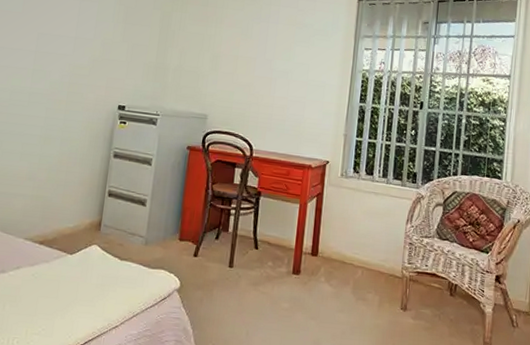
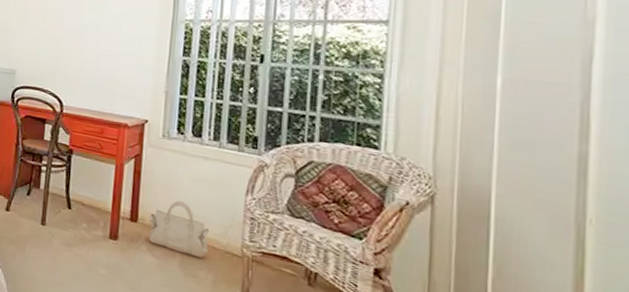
shoulder bag: none [326,233,377,283] -> present [147,200,209,259]

